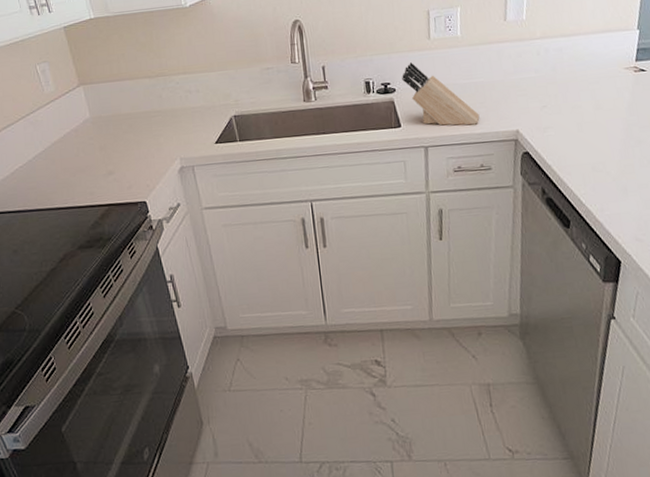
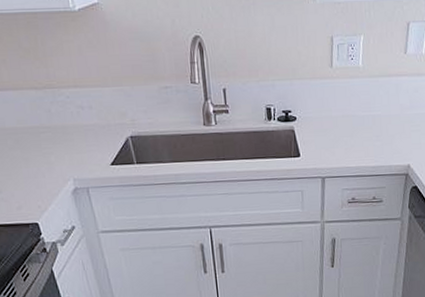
knife block: present [402,62,480,126] -> none [303,90,375,158]

